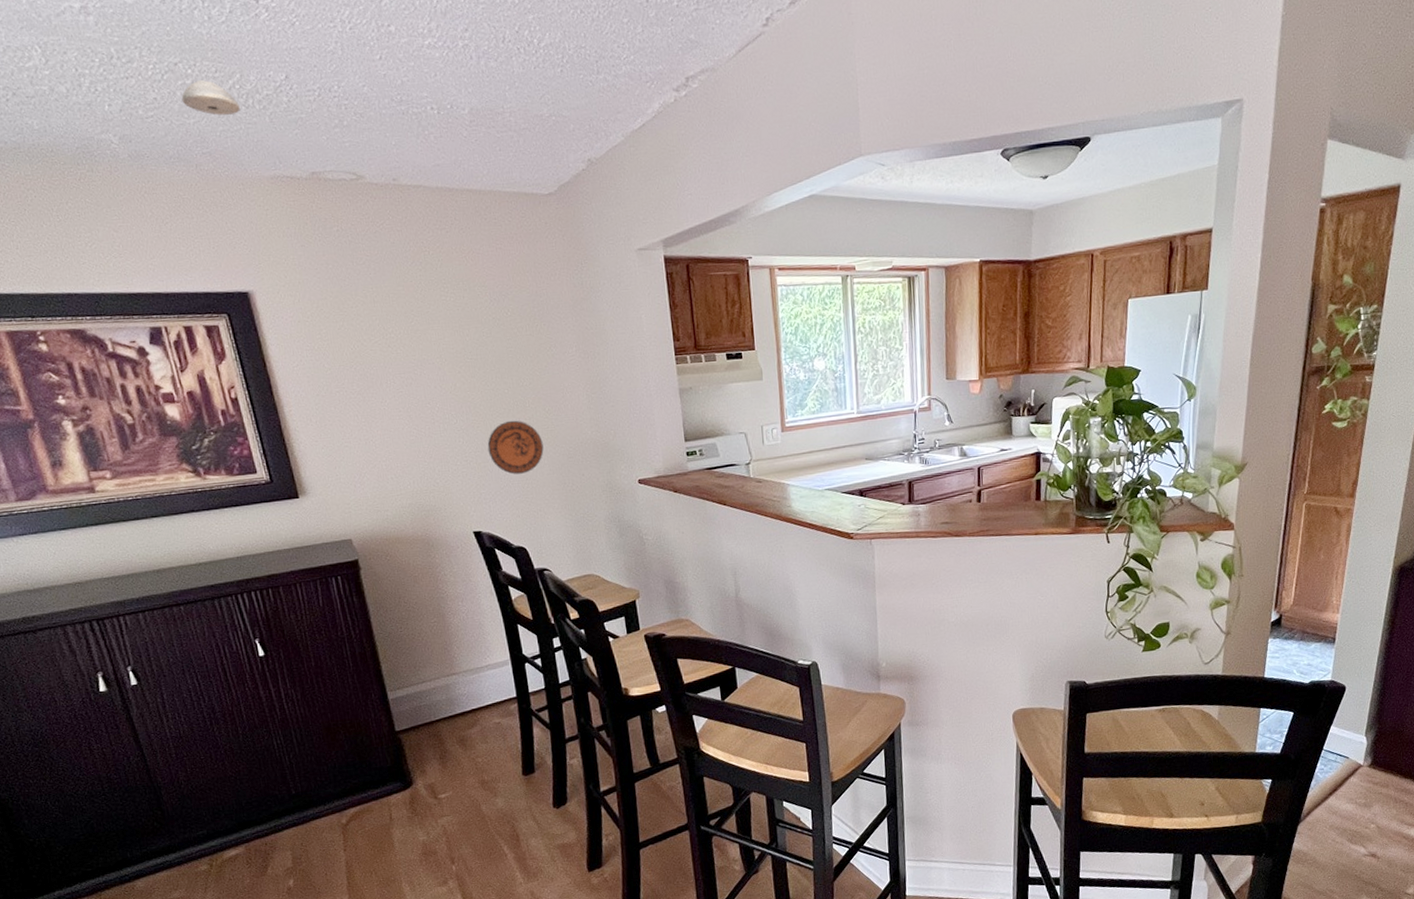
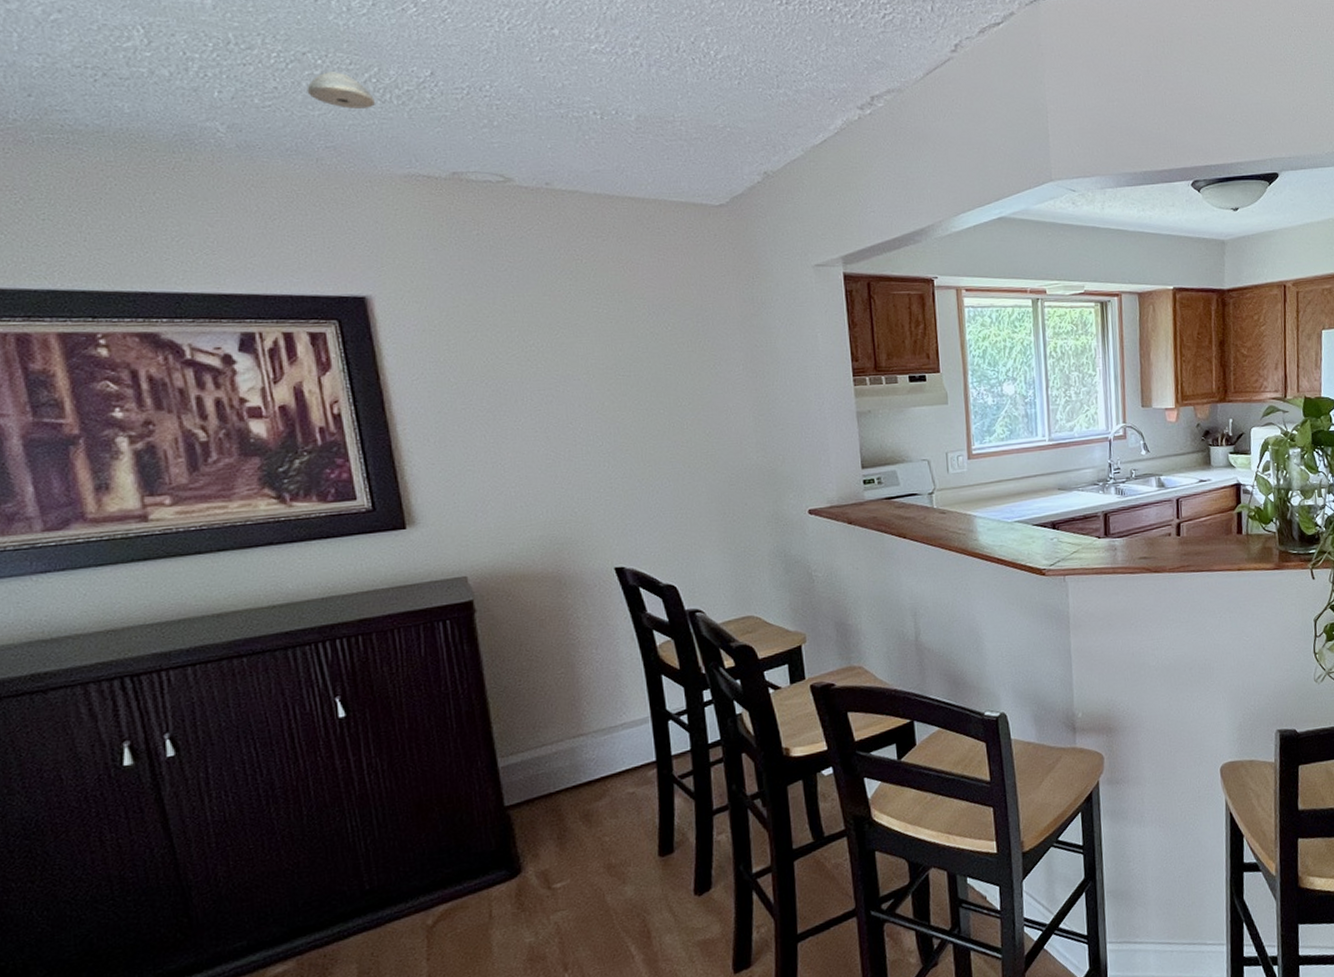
decorative plate: present [487,420,544,475] -> none [637,443,702,503]

